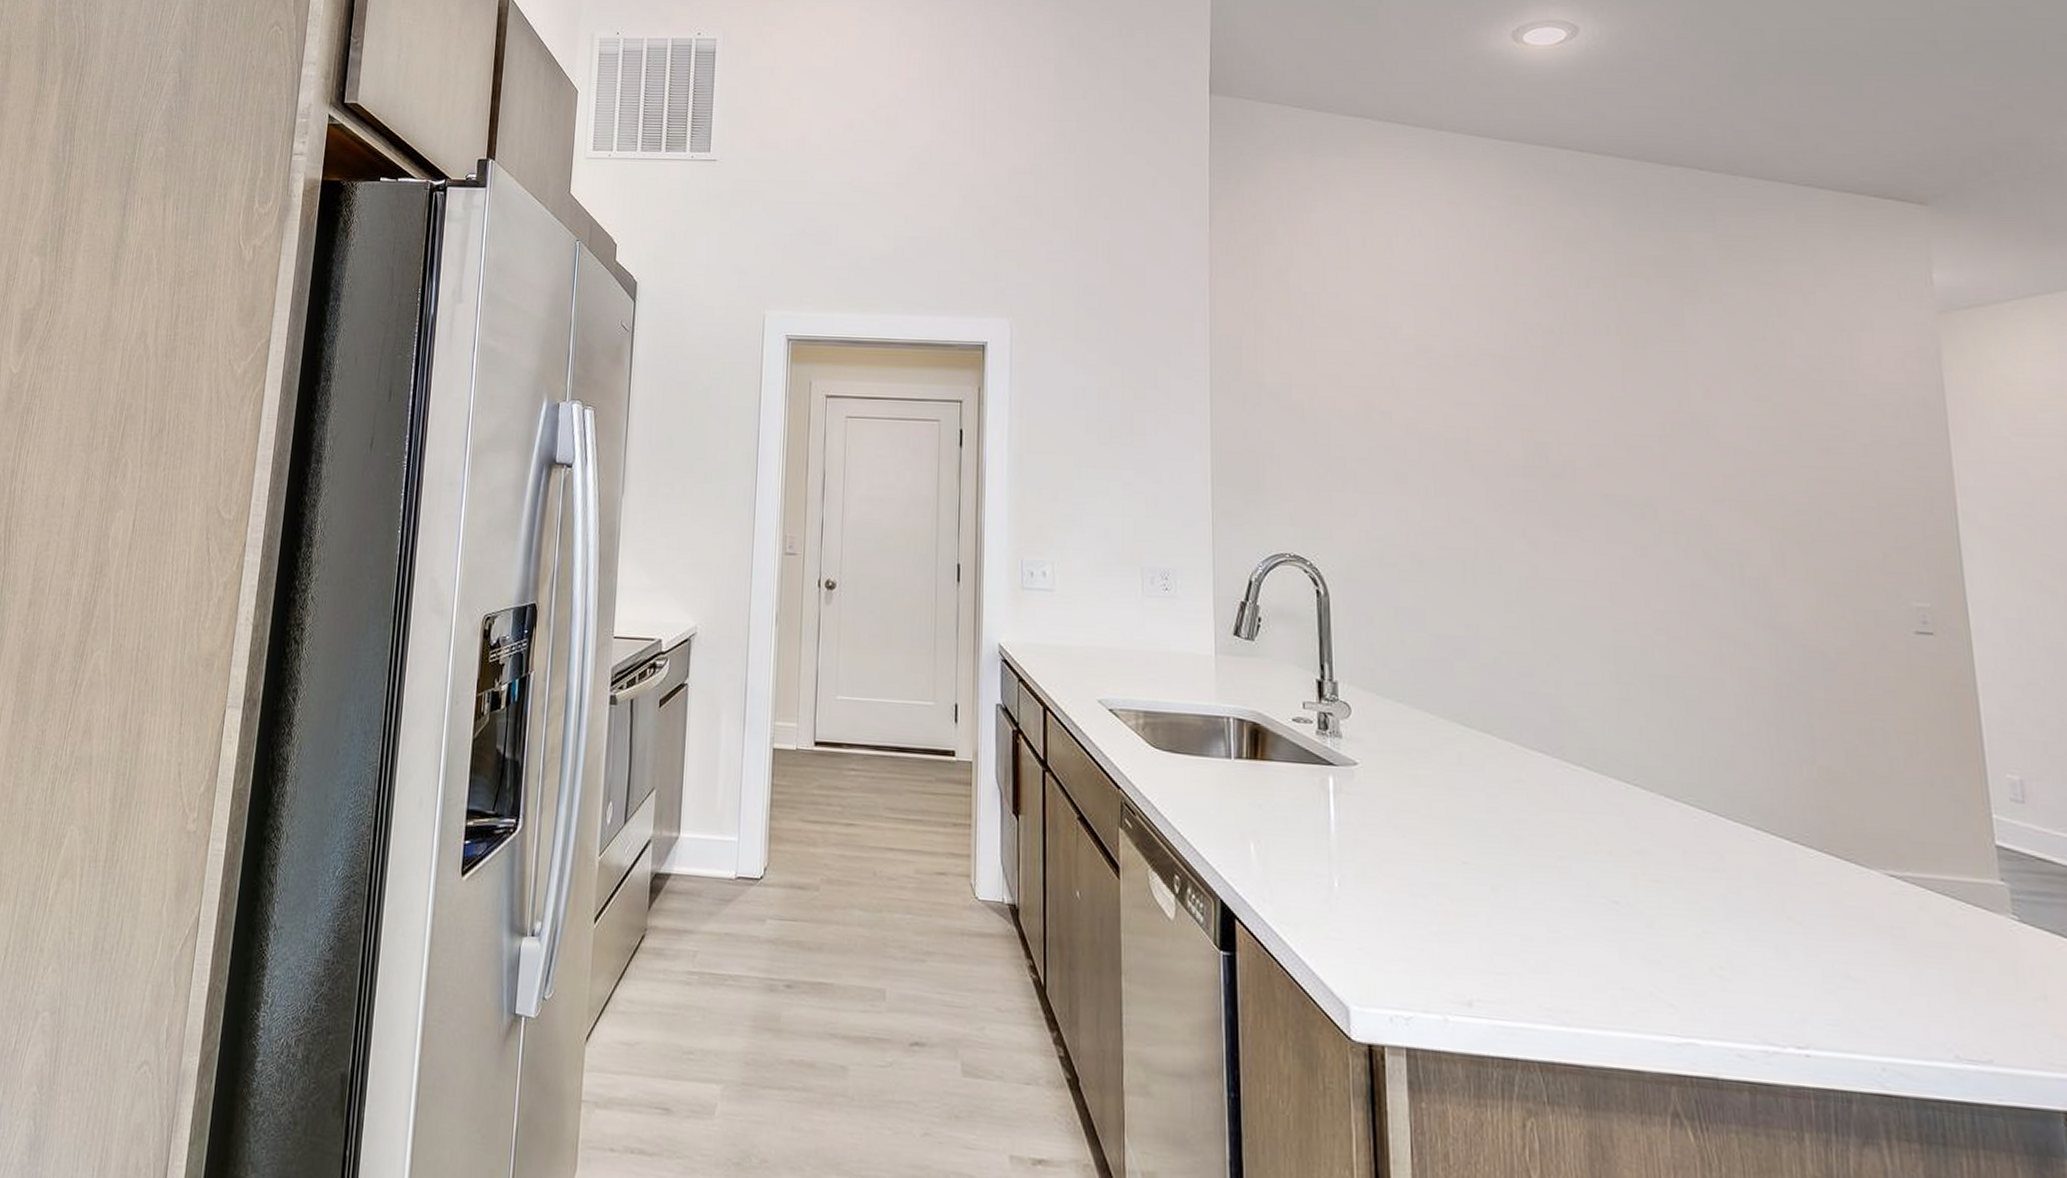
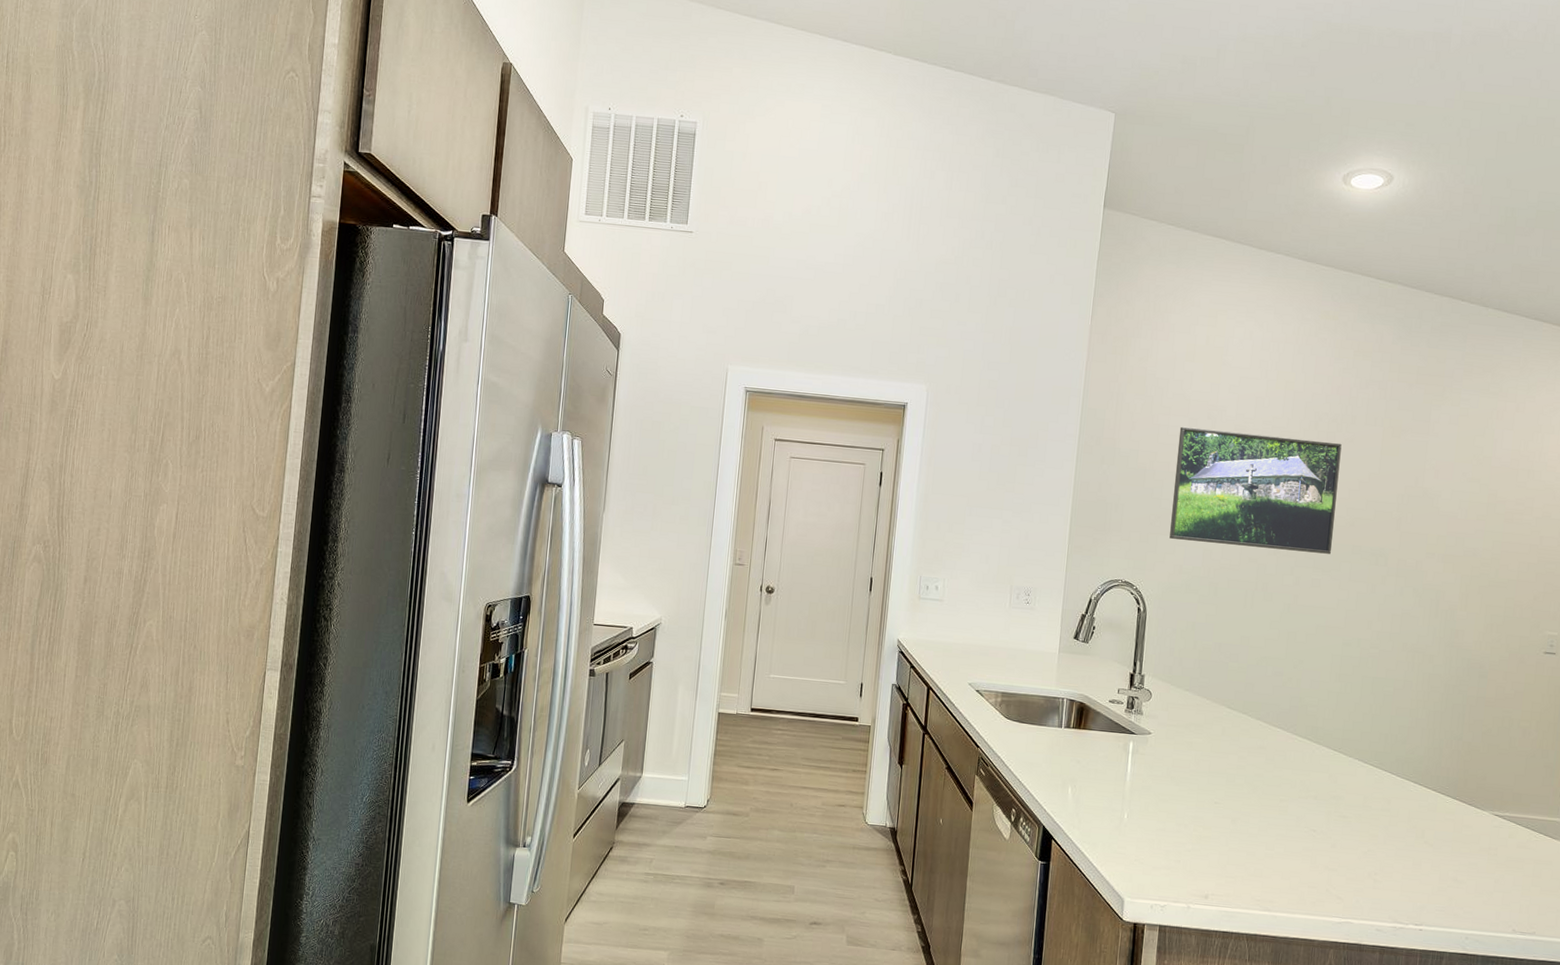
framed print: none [1342,350,1575,507] -> present [1169,426,1342,554]

